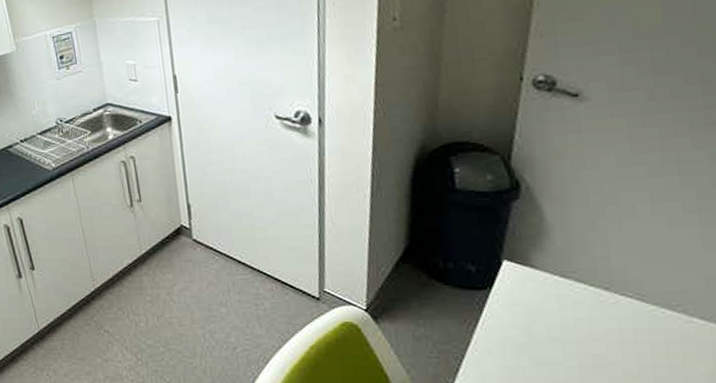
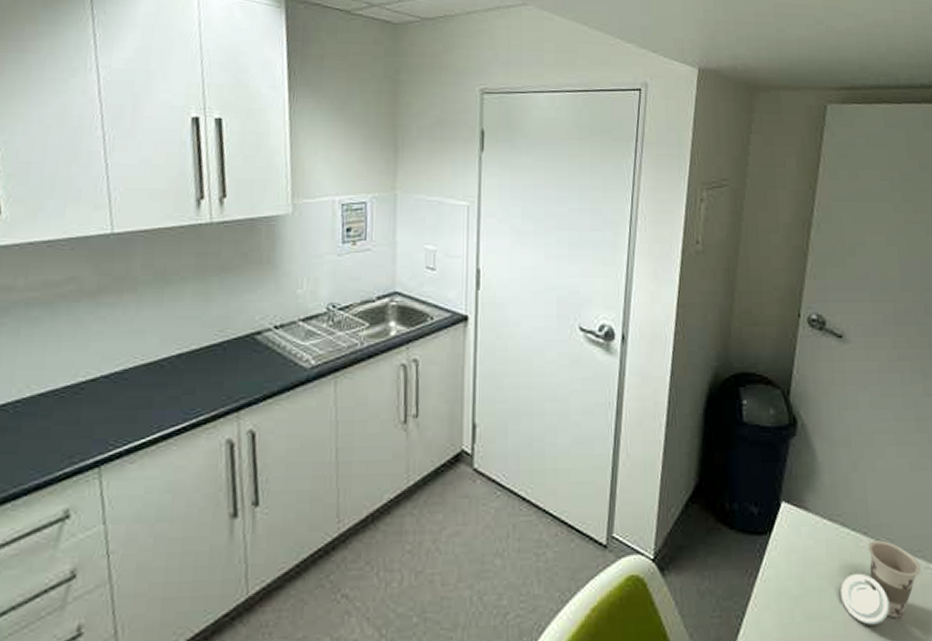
cup: none [575,295,681,372] -> present [840,540,921,625]

